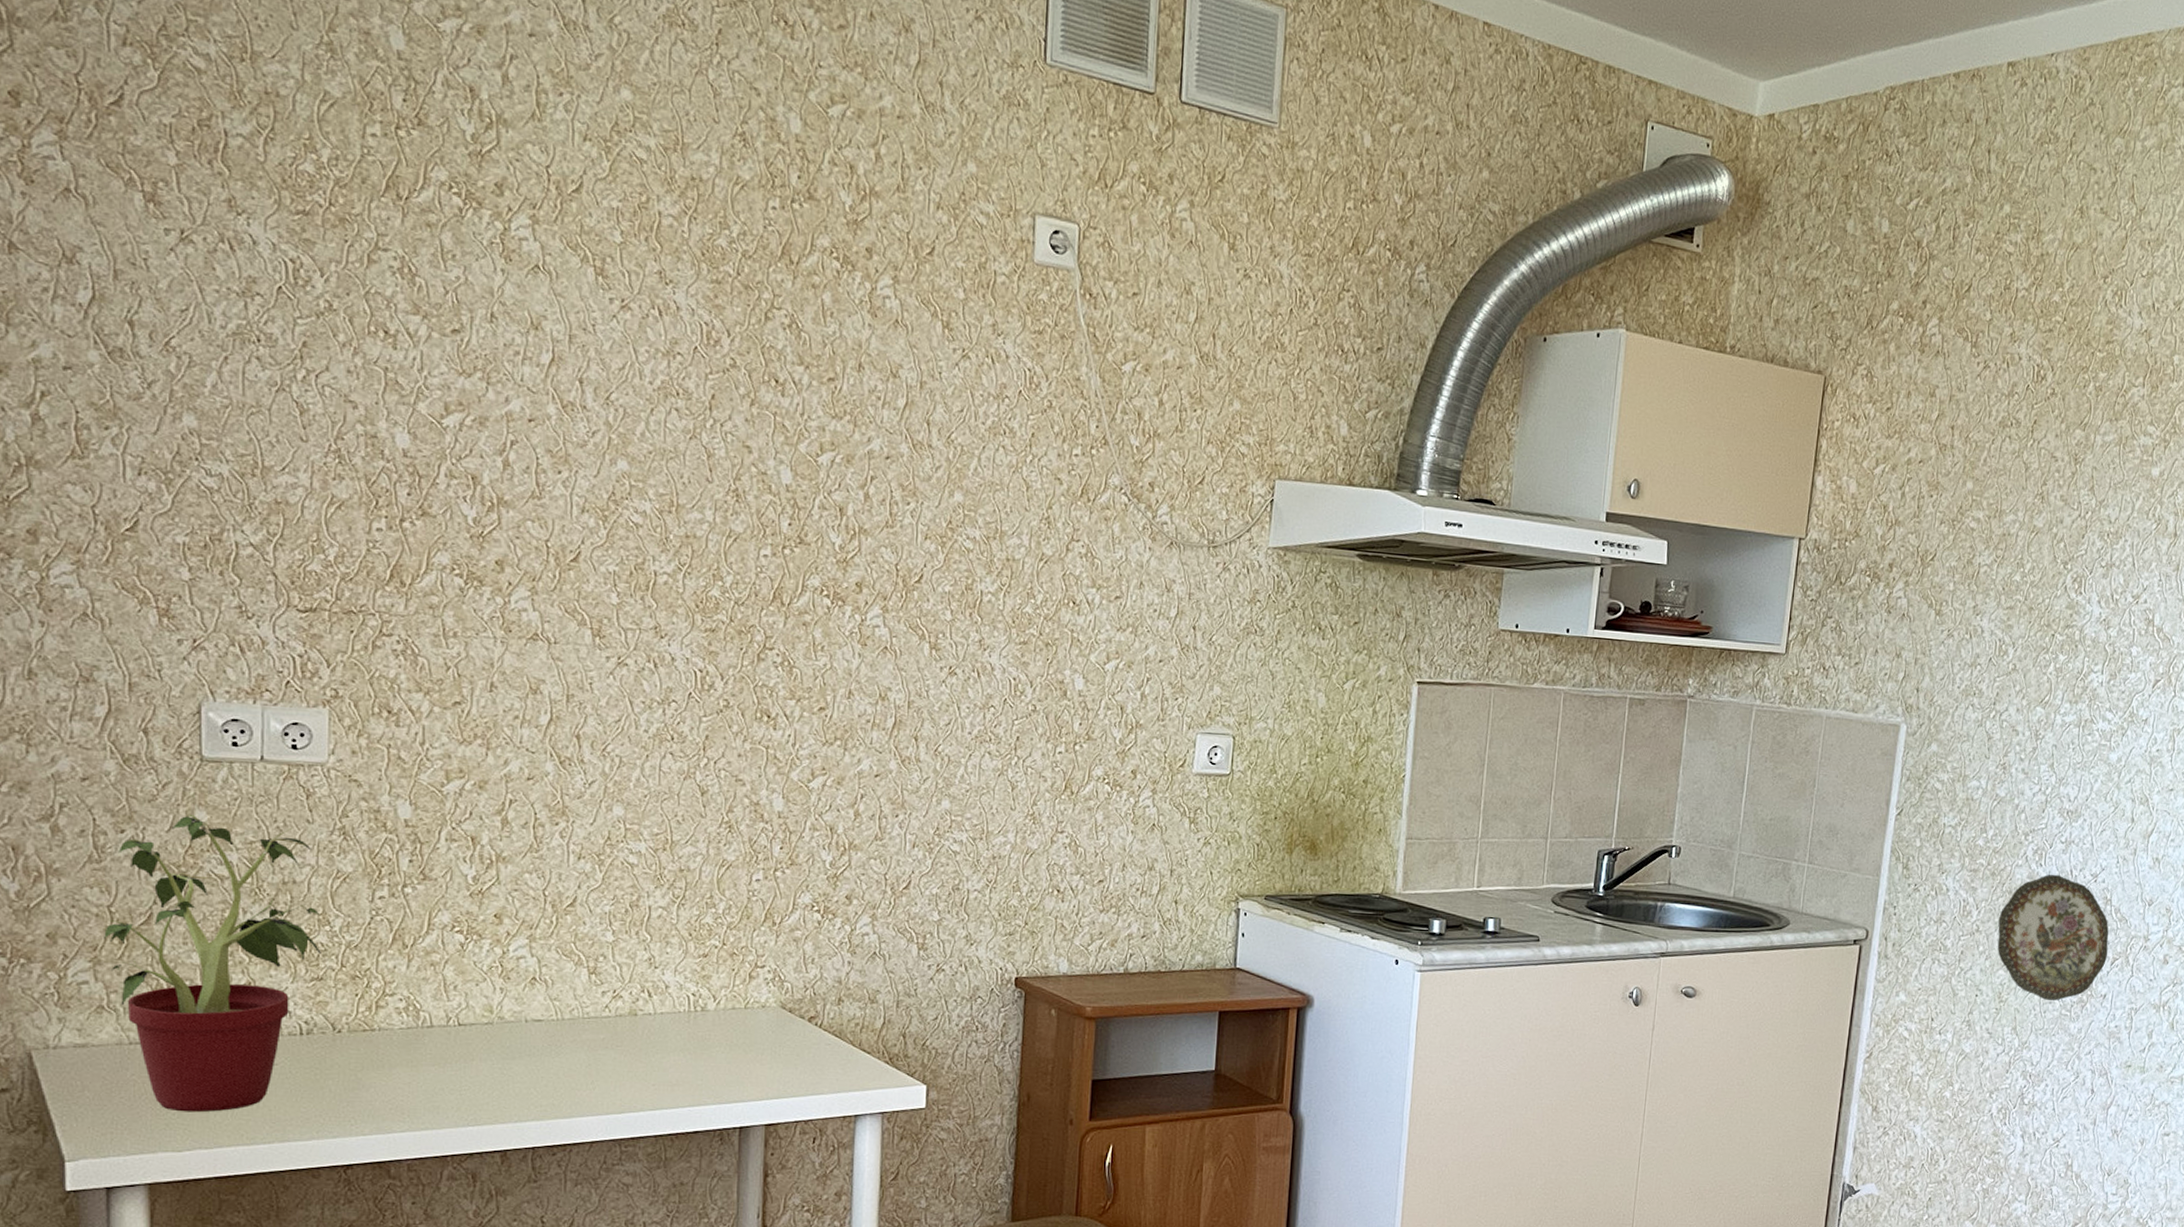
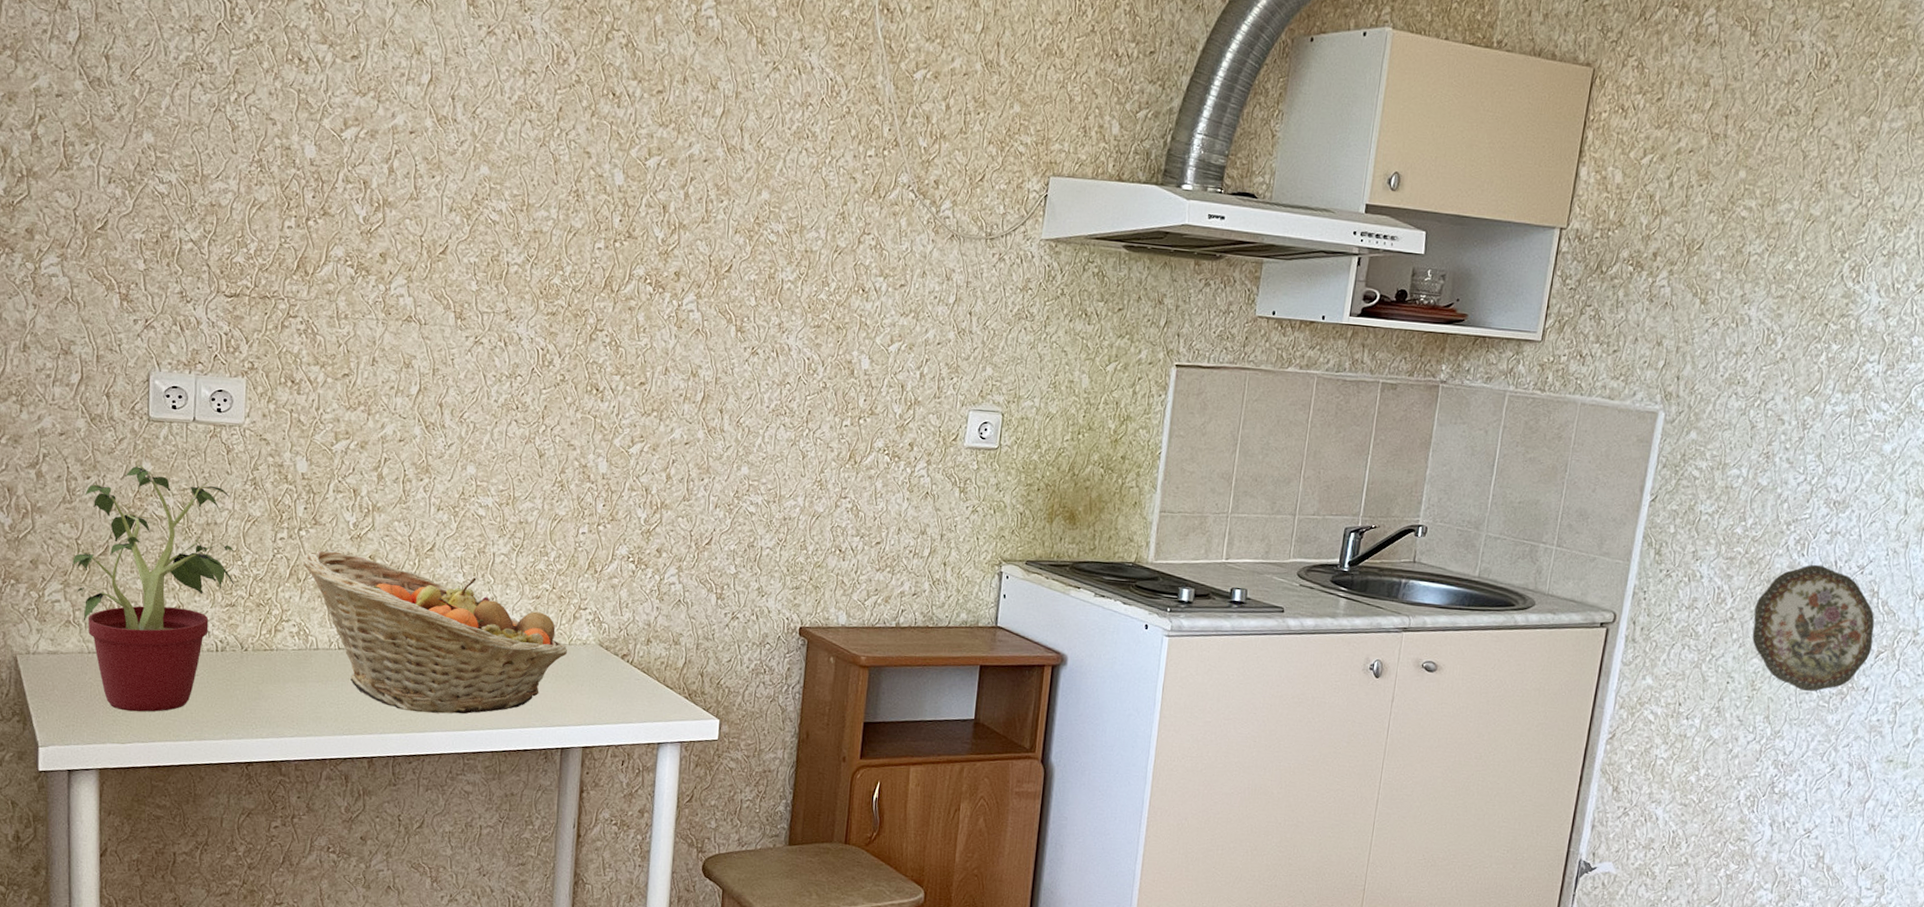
fruit basket: none [409,910,743,1095] -> present [302,550,567,714]

